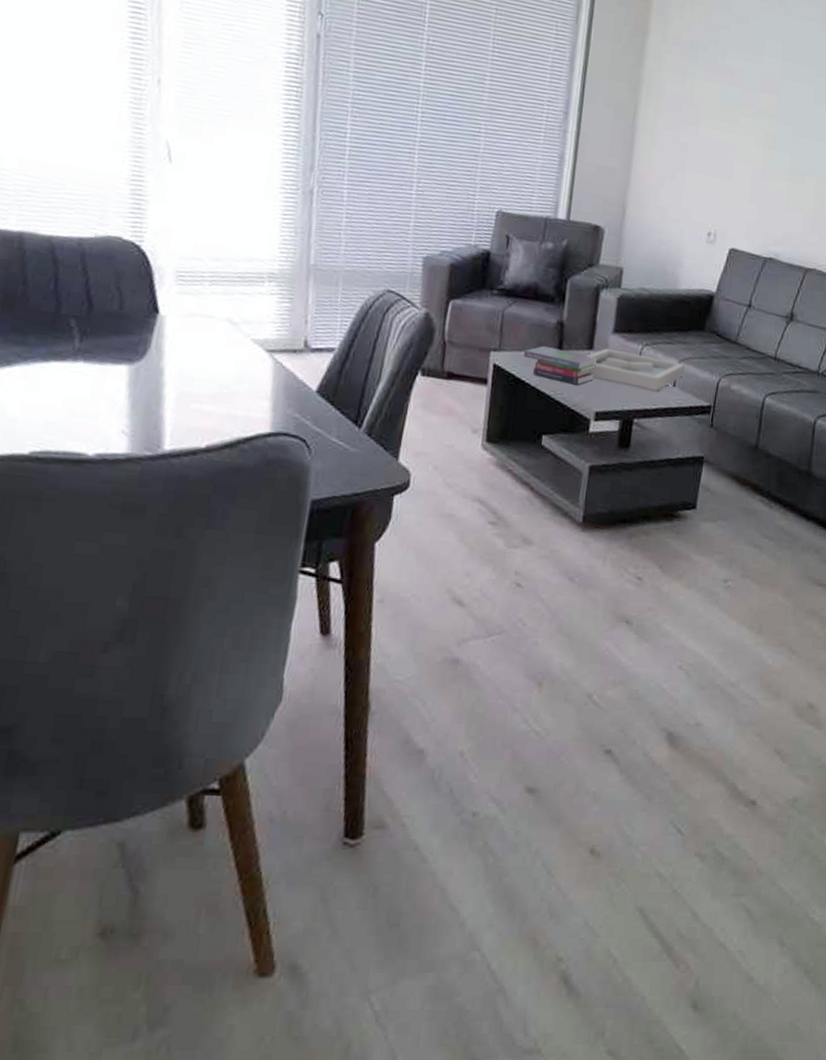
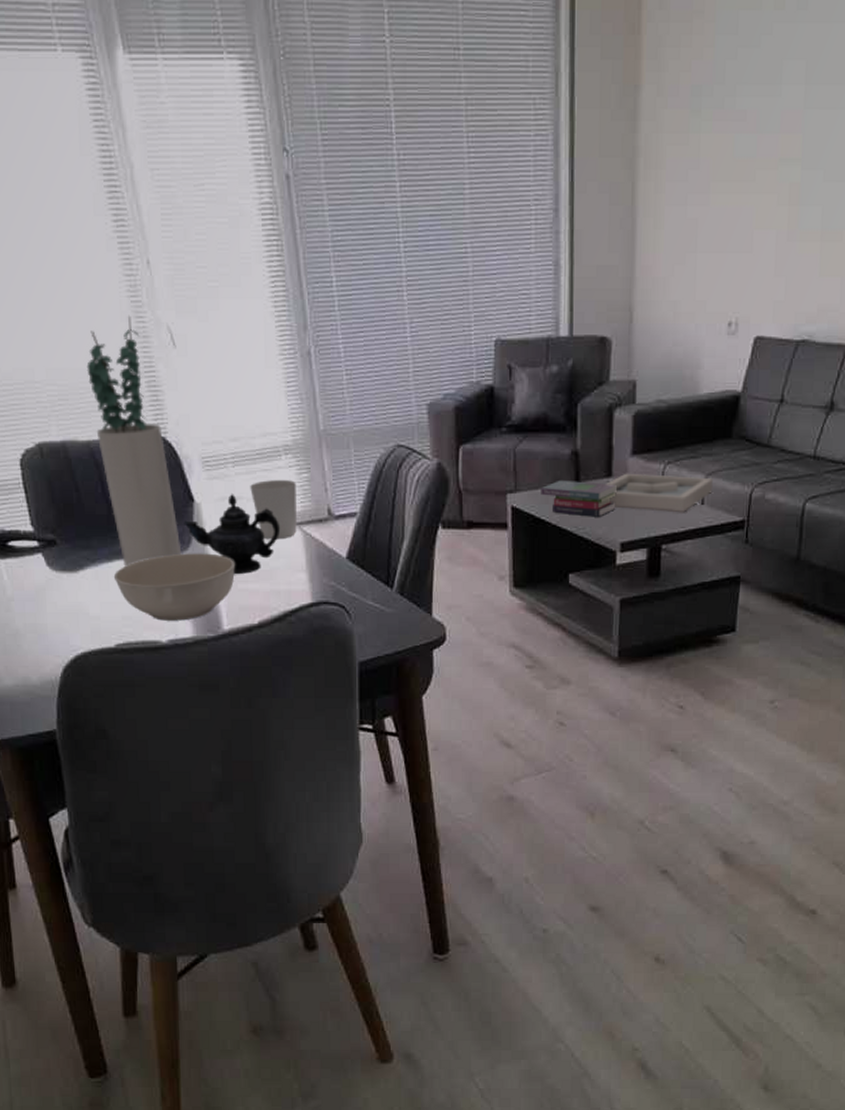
bowl: none [45,363,193,435] -> present [113,553,236,621]
vase: none [60,124,139,370] -> present [86,315,182,567]
teapot: none [141,310,250,394] -> present [184,493,281,574]
dixie cup: none [224,303,275,364] -> present [250,480,297,538]

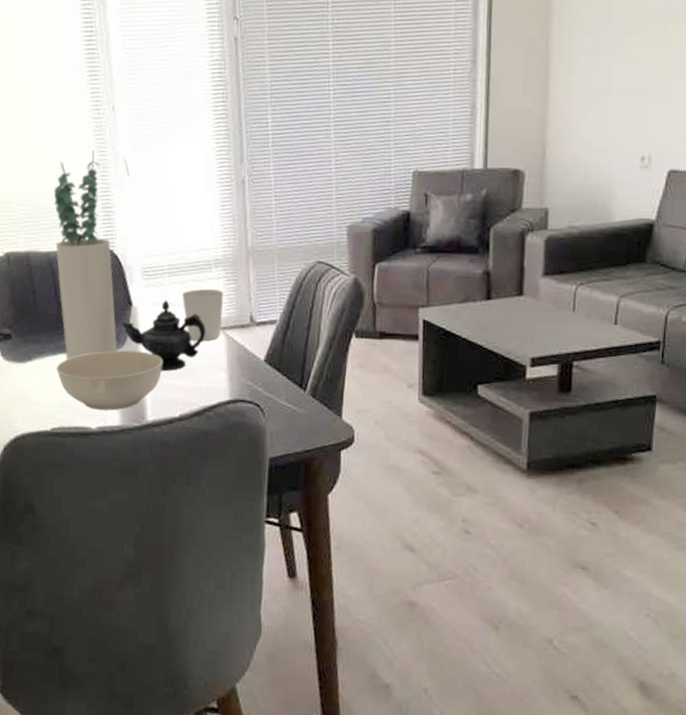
books: present [541,480,618,517] -> none [452,297,529,333]
decorative tray: present [606,473,713,513] -> none [517,292,626,332]

